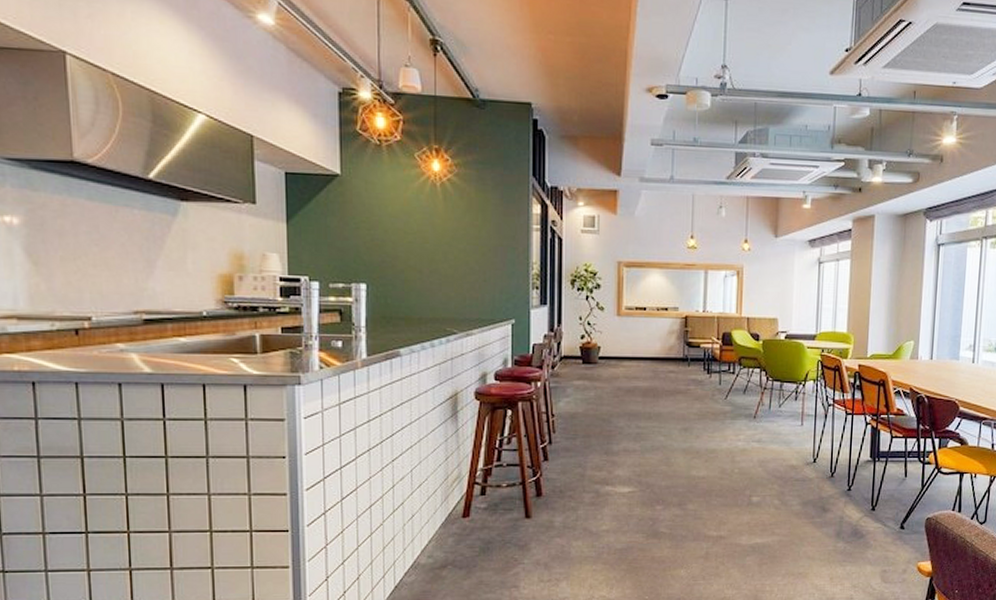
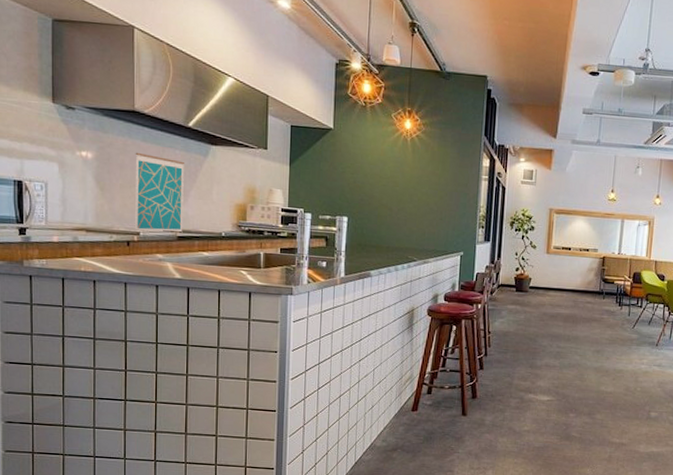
wall art: none [78,214,150,316] -> present [134,152,184,234]

